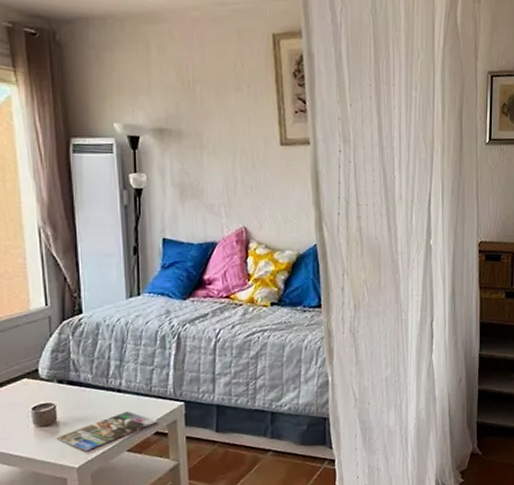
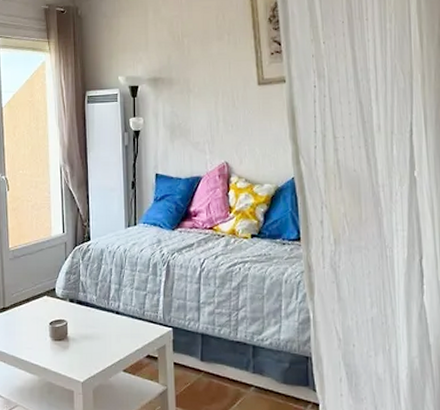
magazine: present [56,411,158,451] -> none [66,333,150,368]

